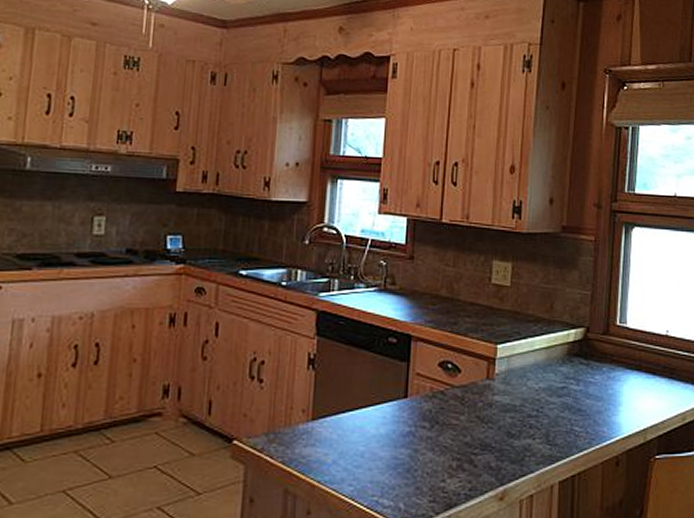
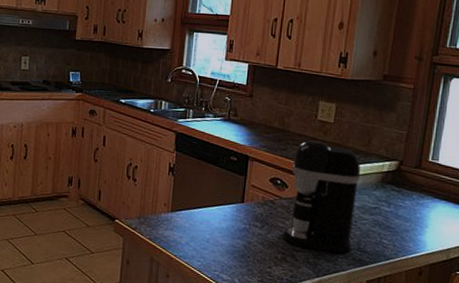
coffee maker: none [458,310,545,451] -> present [283,140,361,254]

